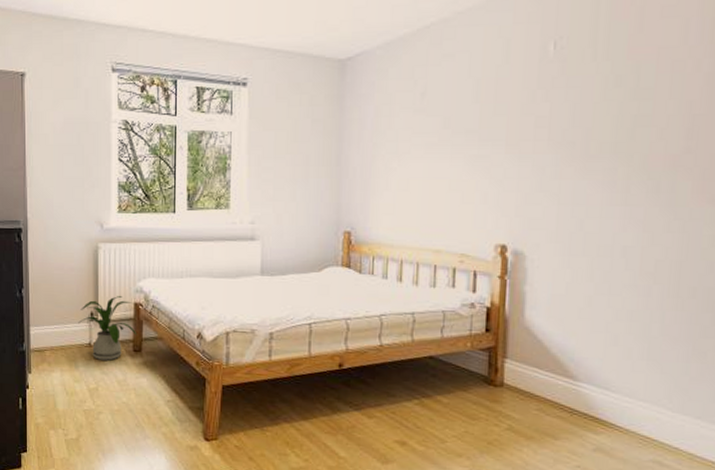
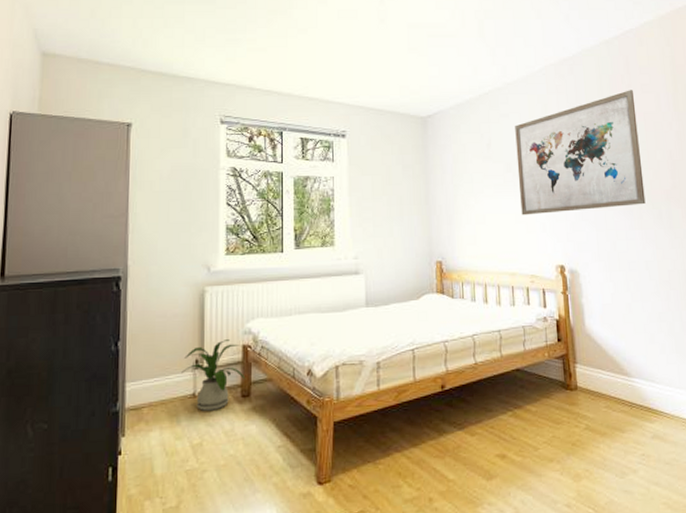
wall art: none [457,14,647,183] -> present [515,90,646,215]

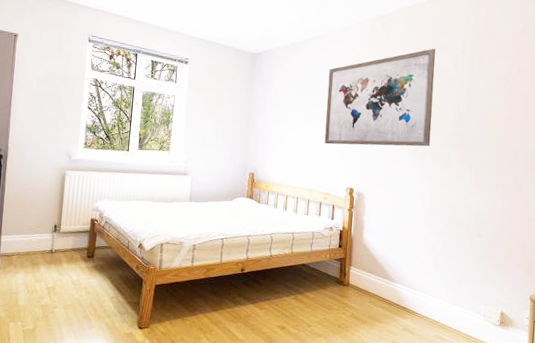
house plant: present [181,339,246,411] -> none [43,213,92,265]

